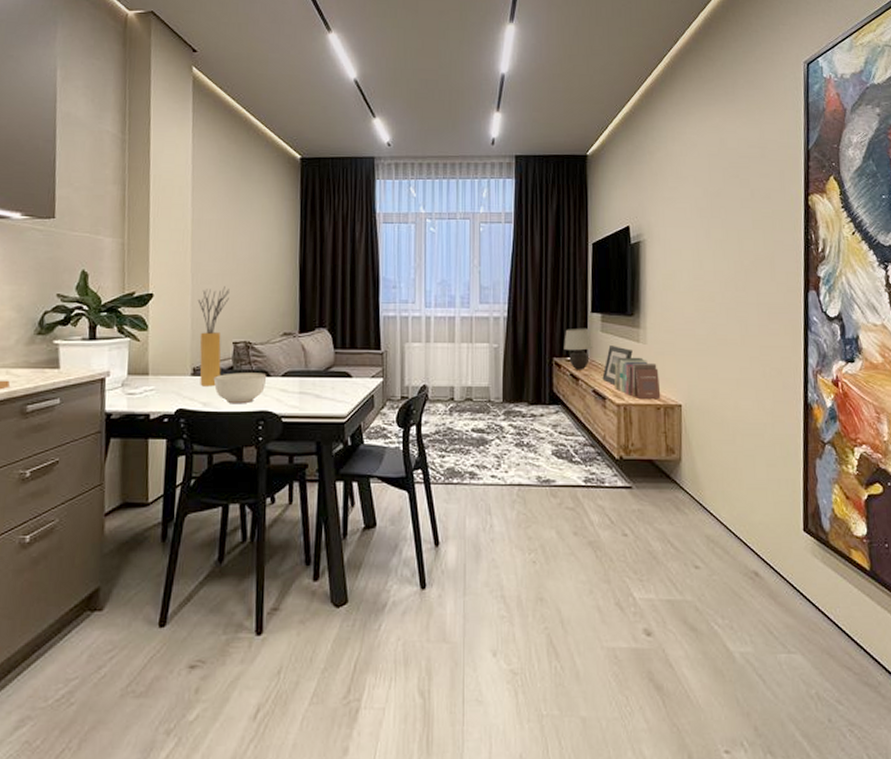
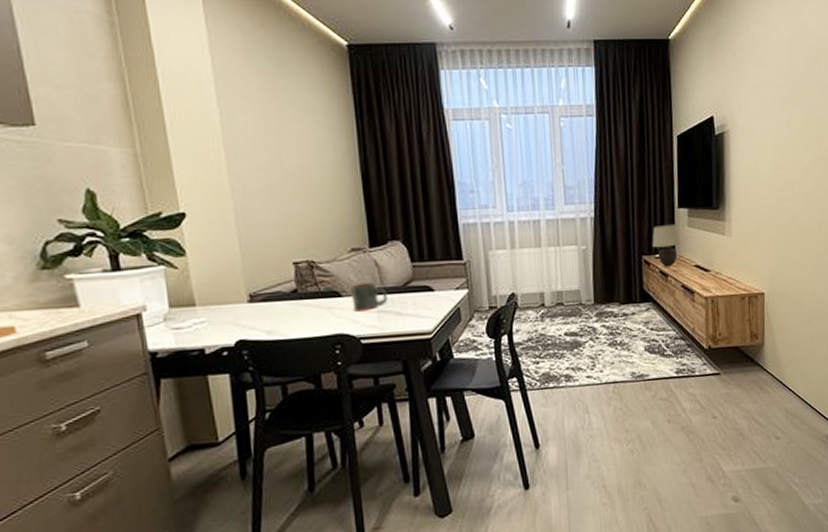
vase: present [197,286,230,387] -> none [242,200,284,314]
bowl: present [213,372,267,404] -> none [275,293,338,330]
mug: none [278,366,310,391] -> present [351,283,388,312]
picture frame: present [602,346,633,384] -> none [690,240,719,278]
books: present [614,358,661,400] -> none [701,251,746,291]

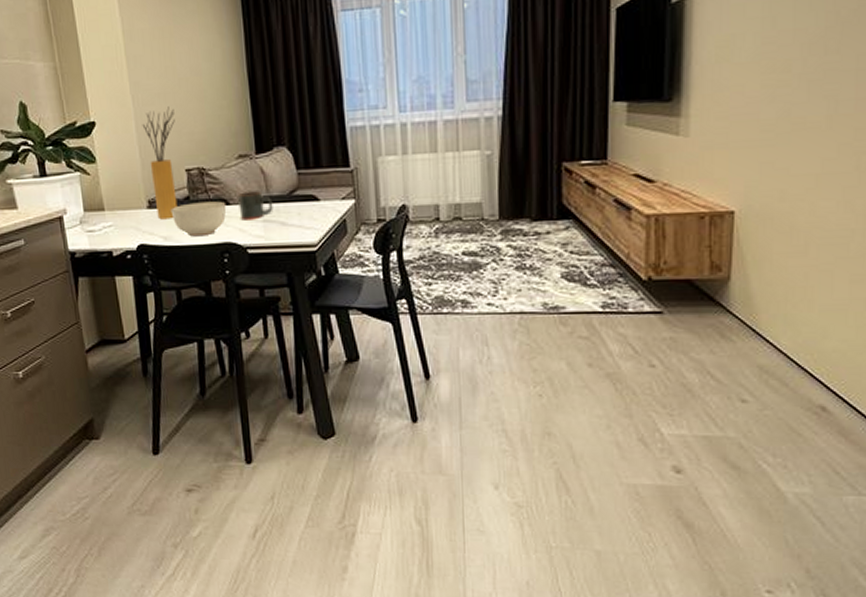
vase: none [242,200,284,314] -> present [142,106,178,220]
bowl: none [275,293,338,330] -> present [170,201,227,237]
table lamp: present [652,223,681,267] -> none [576,121,616,176]

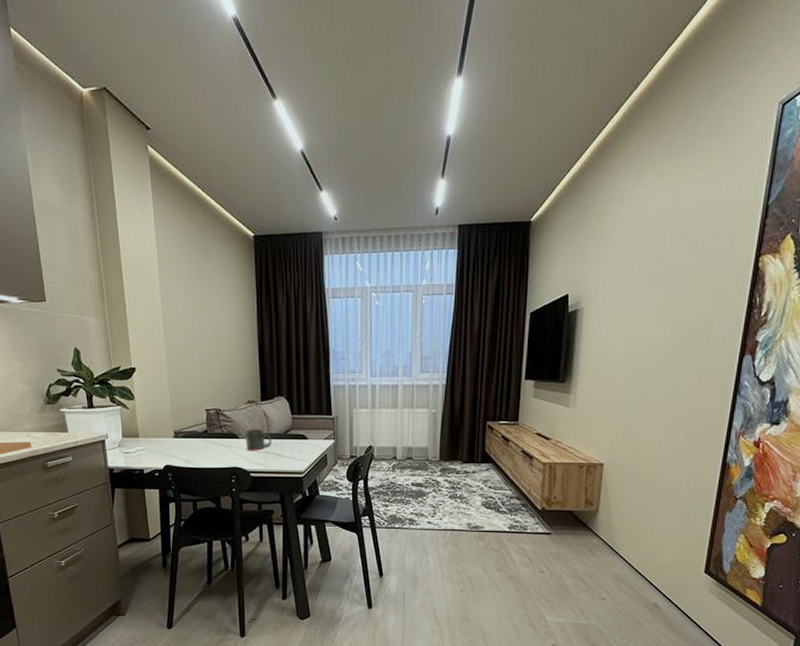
vase: present [142,106,178,220] -> none [173,360,199,447]
bowl: present [170,201,227,237] -> none [192,435,236,462]

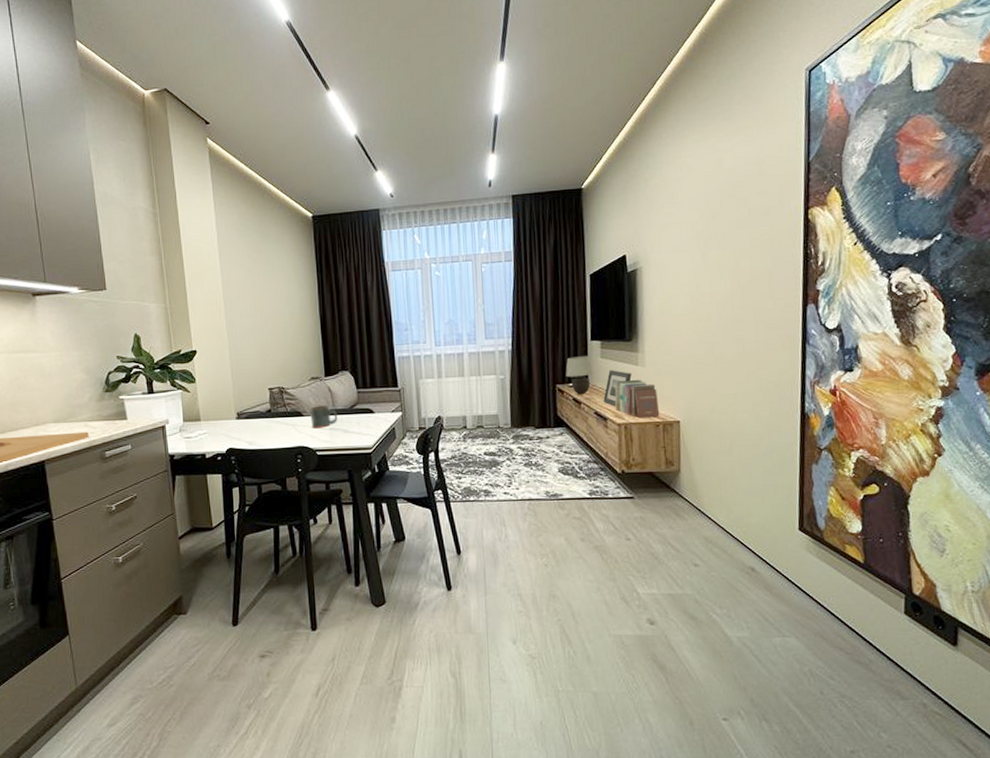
table lamp: none [497,394,525,433] -> present [565,355,594,395]
picture frame: none [531,410,562,445] -> present [603,370,632,406]
books: none [542,422,585,459] -> present [614,380,660,419]

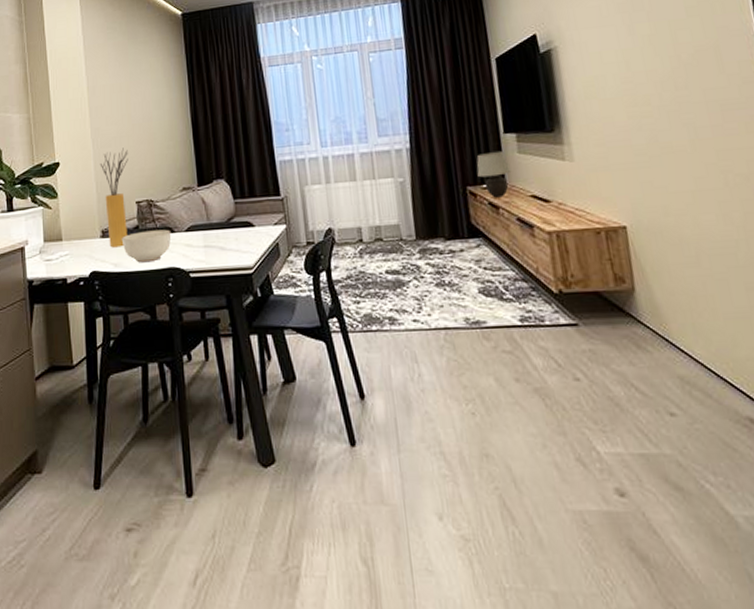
vase: none [234,339,261,428] -> present [99,148,128,248]
bowl: none [255,413,301,442] -> present [121,229,172,263]
mug: present [310,405,338,429] -> none [182,219,213,247]
picture frame: present [603,370,632,406] -> none [526,167,559,210]
books: present [614,380,660,419] -> none [538,178,600,225]

